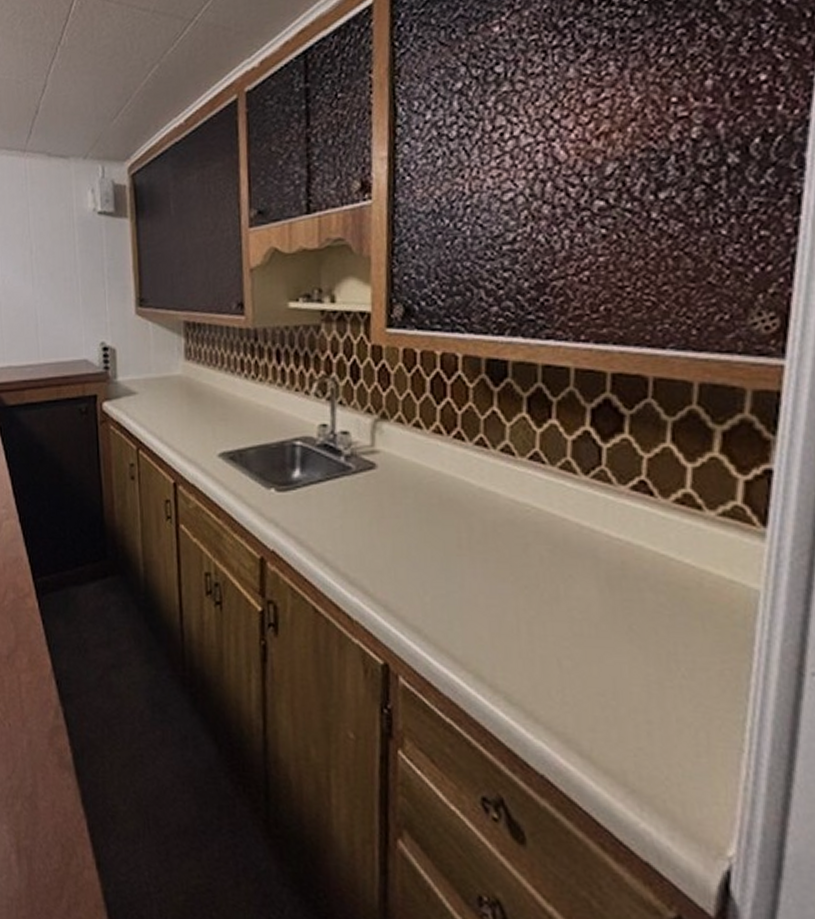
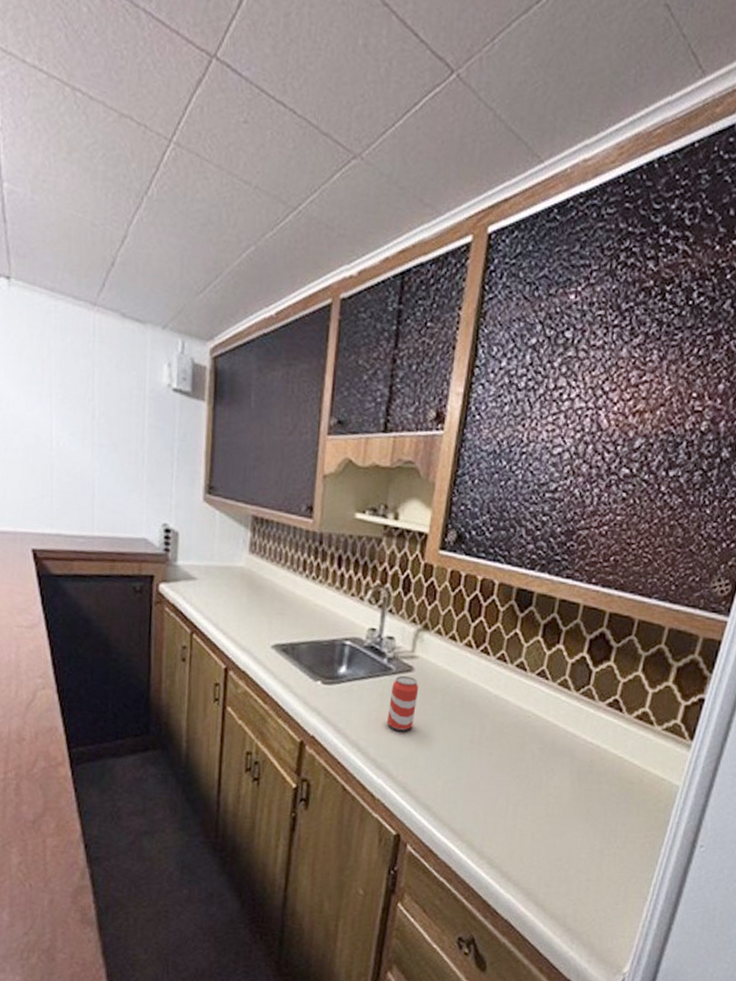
beverage can: none [353,474,386,538] -> present [387,675,419,731]

